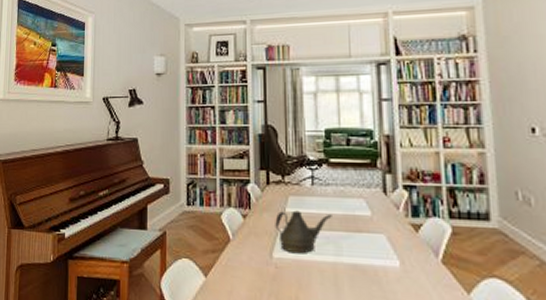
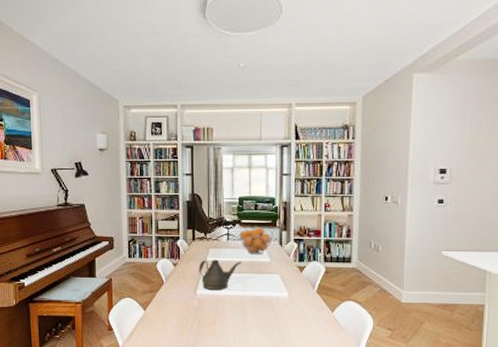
fruit basket: none [326,169,374,206] -> present [238,227,274,255]

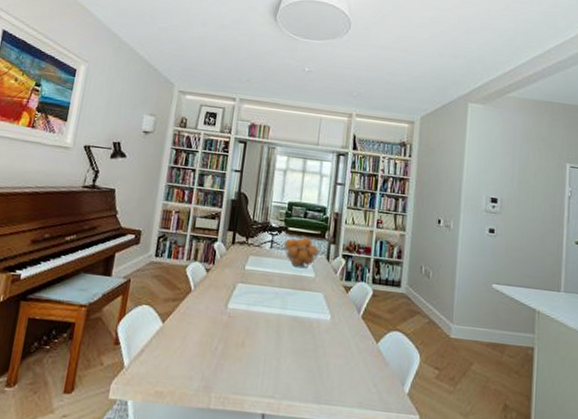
teapot: present [199,259,242,291] -> none [233,268,284,306]

